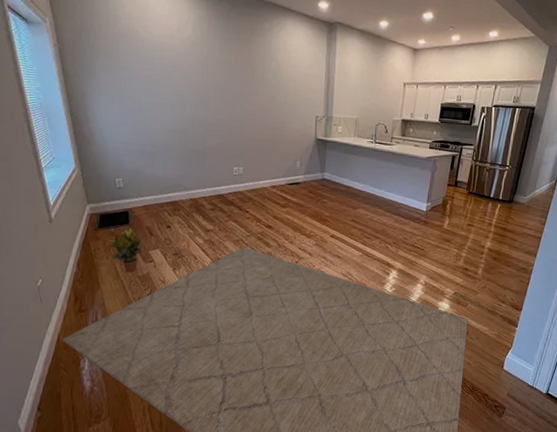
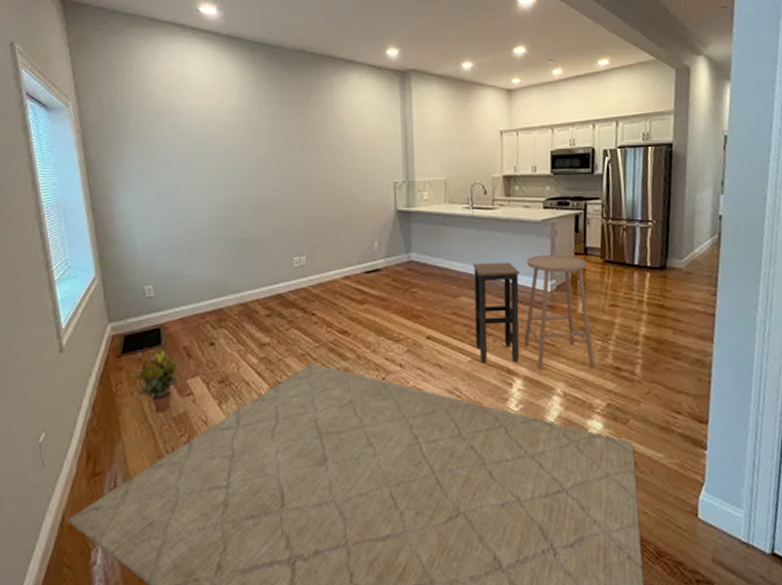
bar stool: none [366,185,405,259] -> present [472,262,520,364]
stool: none [401,183,456,268] -> present [524,255,595,370]

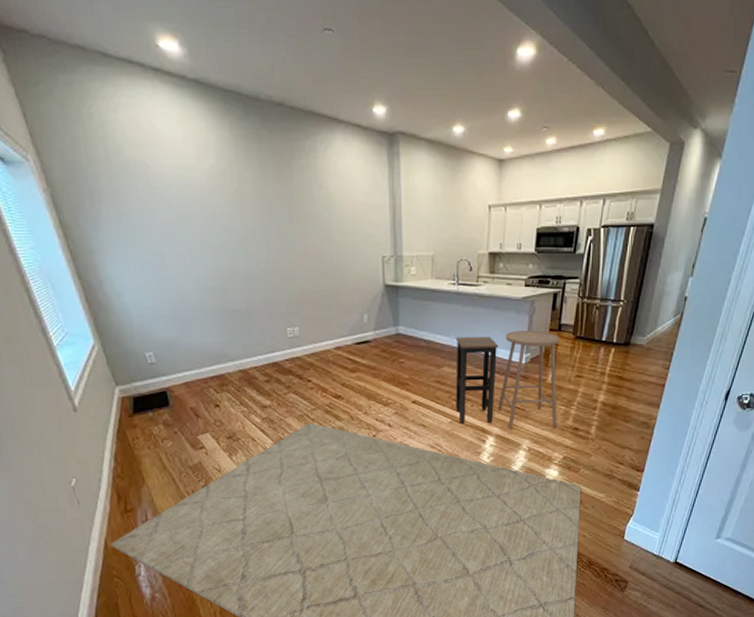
potted plant: present [133,349,180,412] -> none [147,409,191,462]

